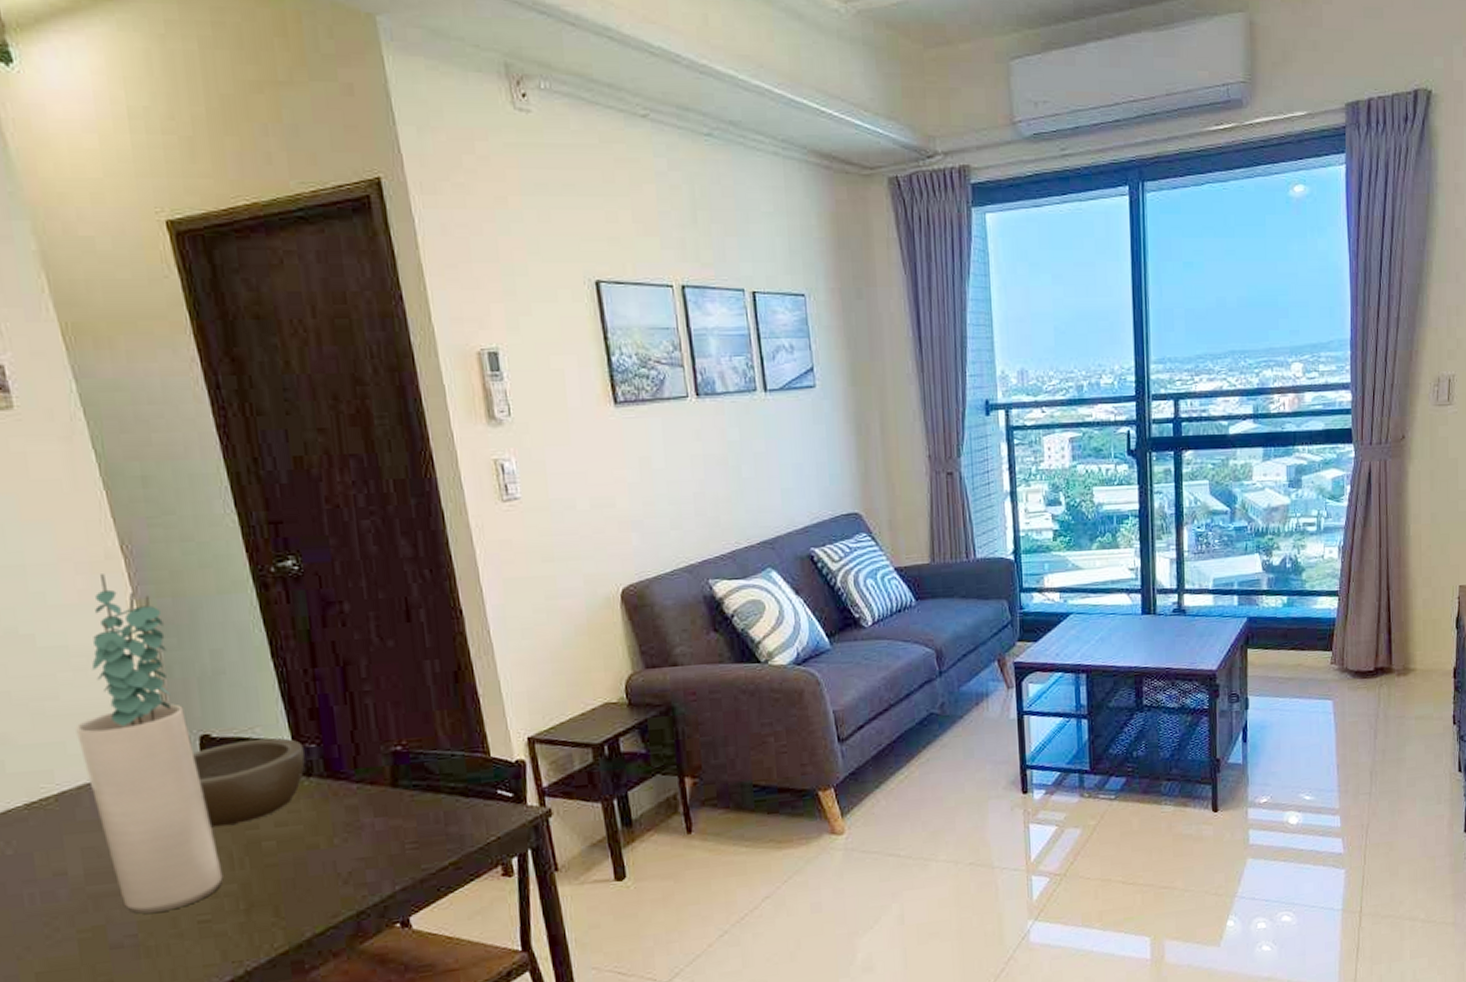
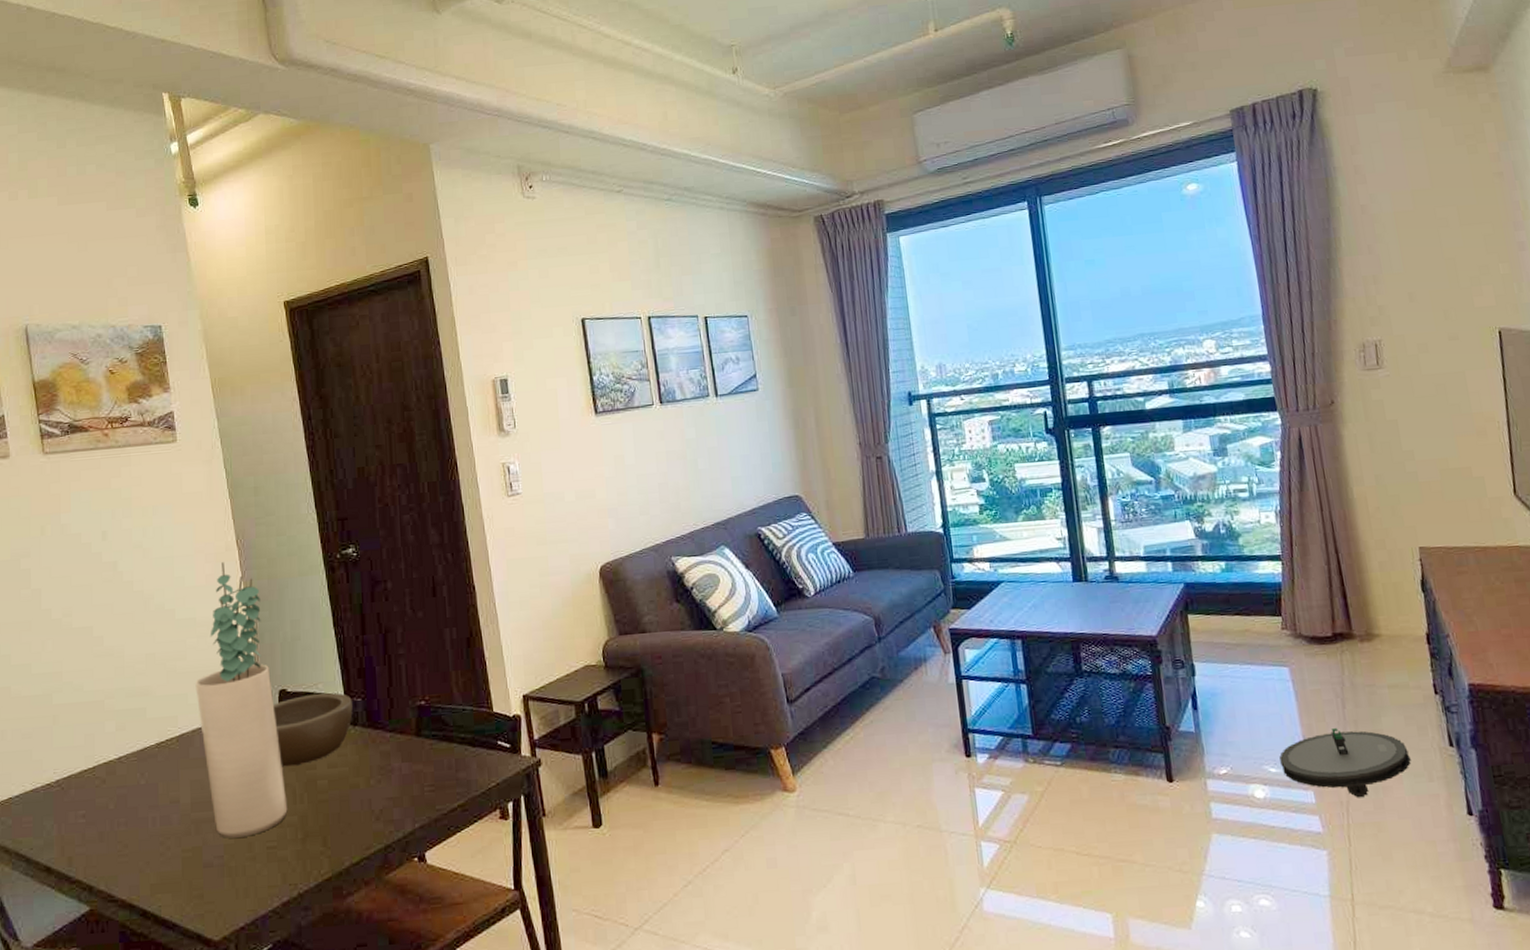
robot vacuum: none [1315,757,1425,821] -> present [1279,728,1412,798]

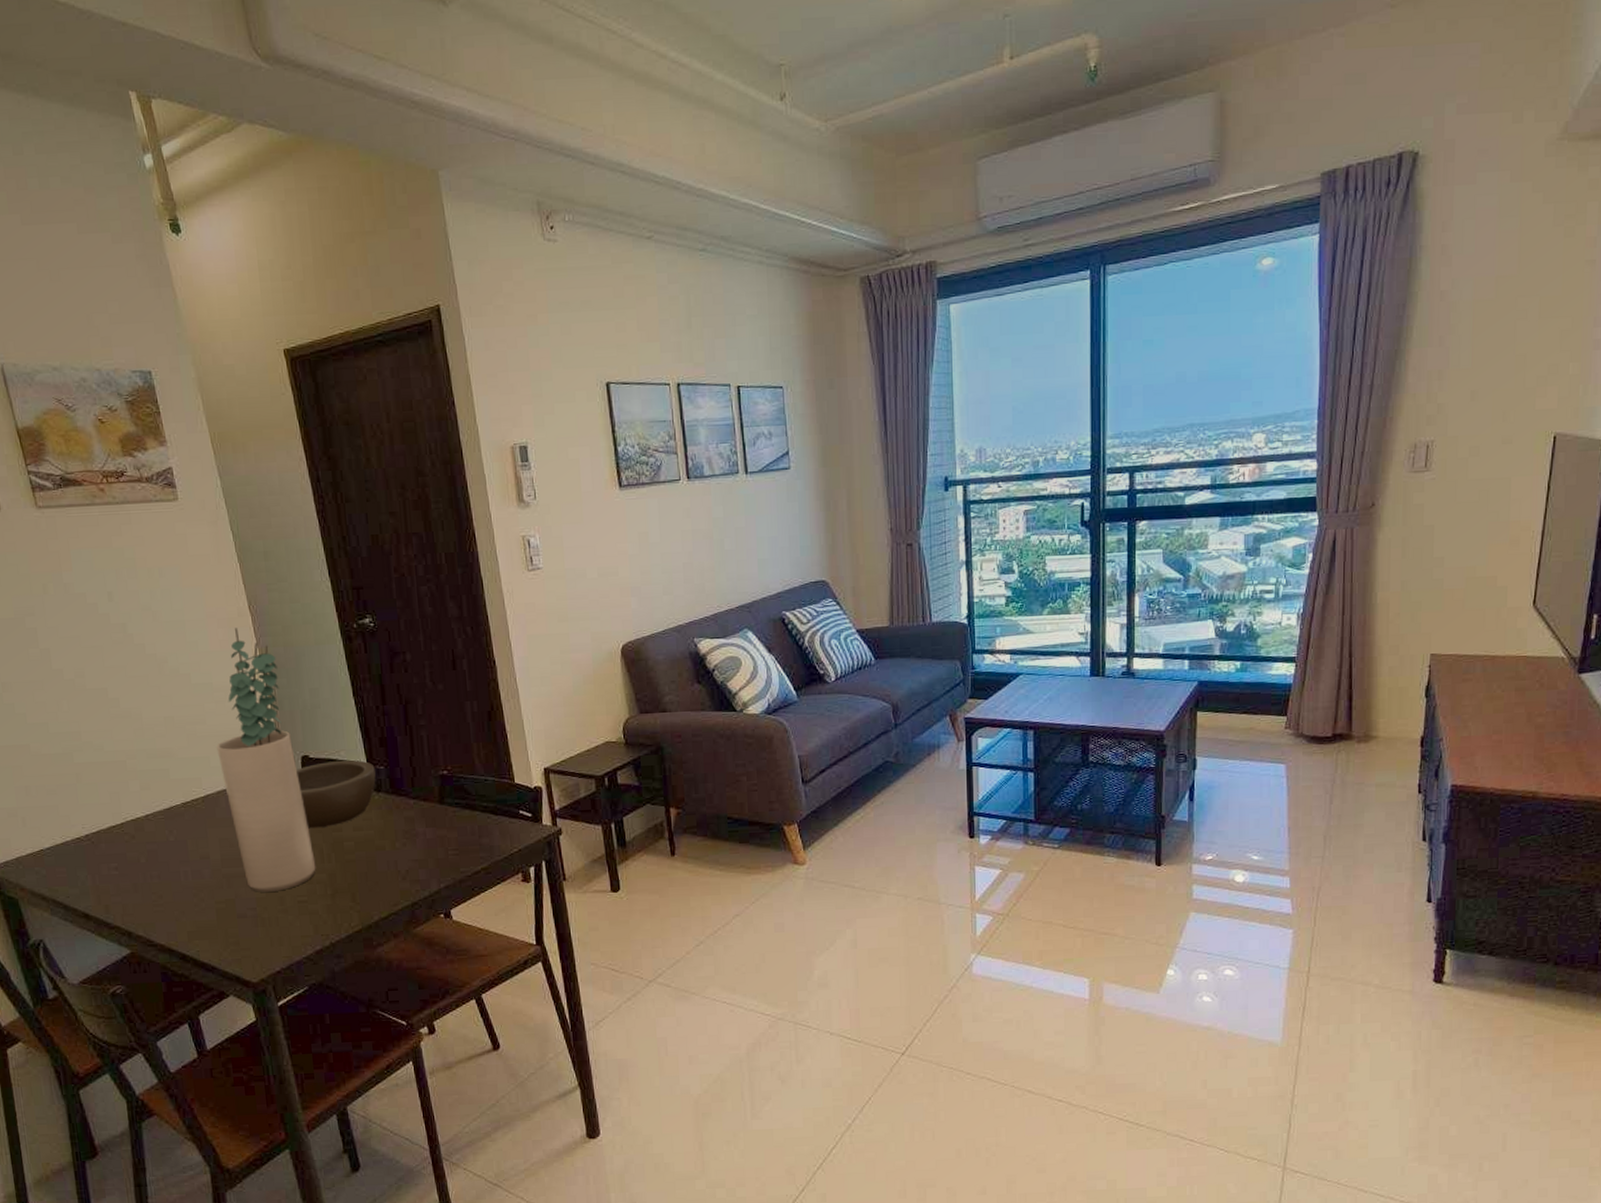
robot vacuum: present [1279,728,1412,798] -> none [1263,822,1384,885]

